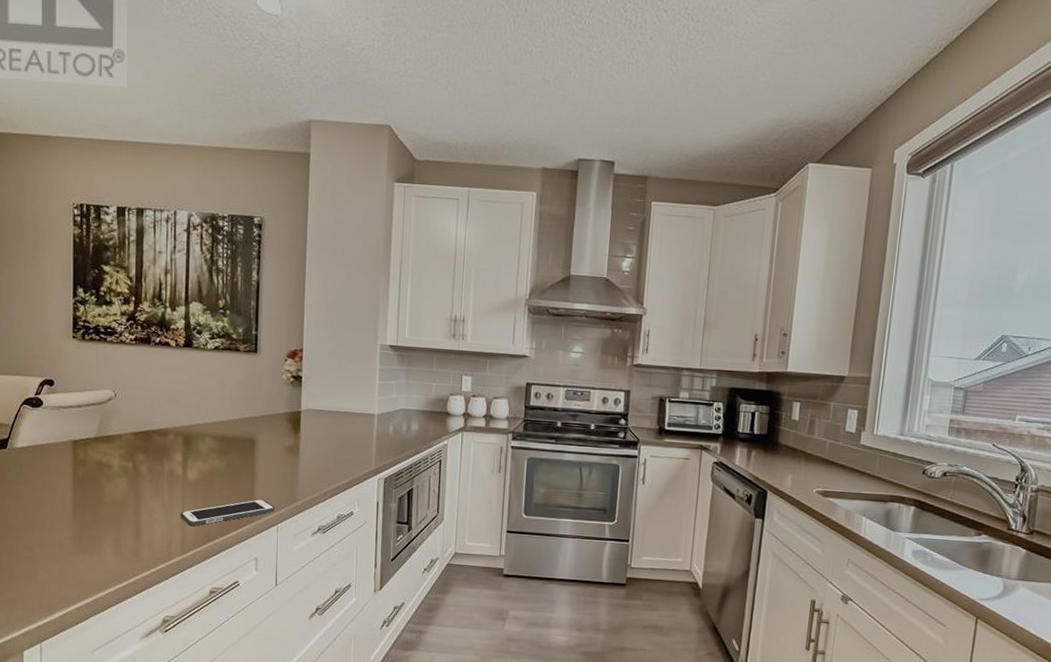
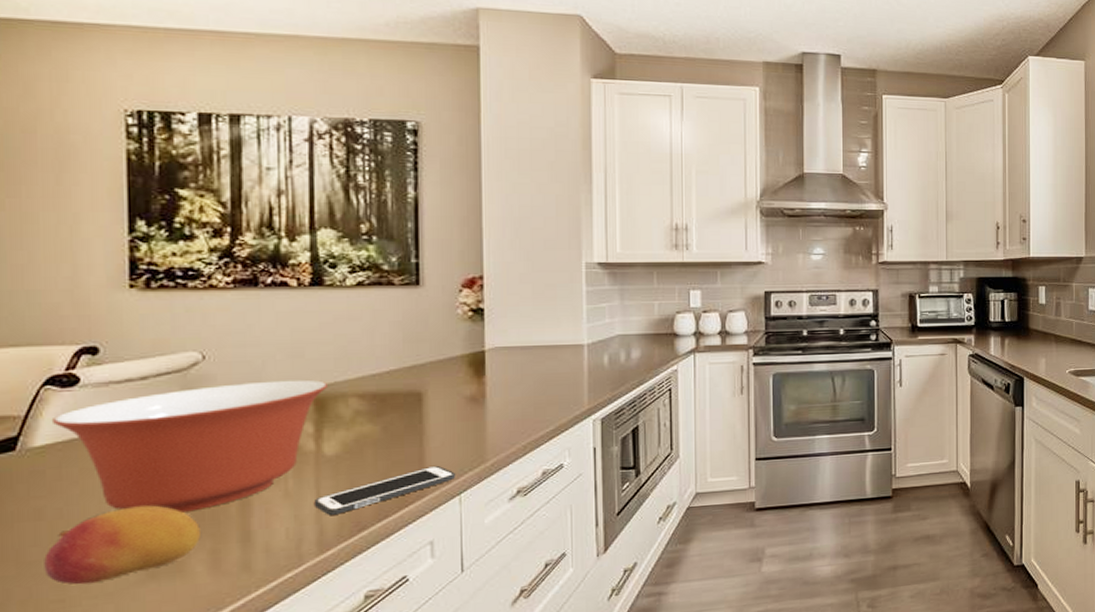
fruit: none [21,499,110,550] -> present [44,505,200,585]
mixing bowl: none [26,417,192,508] -> present [51,379,327,513]

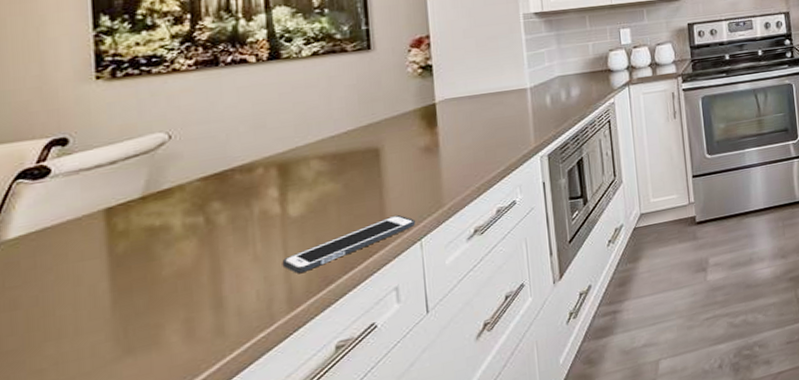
fruit: present [44,505,200,585] -> none [21,282,174,369]
mixing bowl: present [51,379,327,513] -> none [24,147,289,291]

